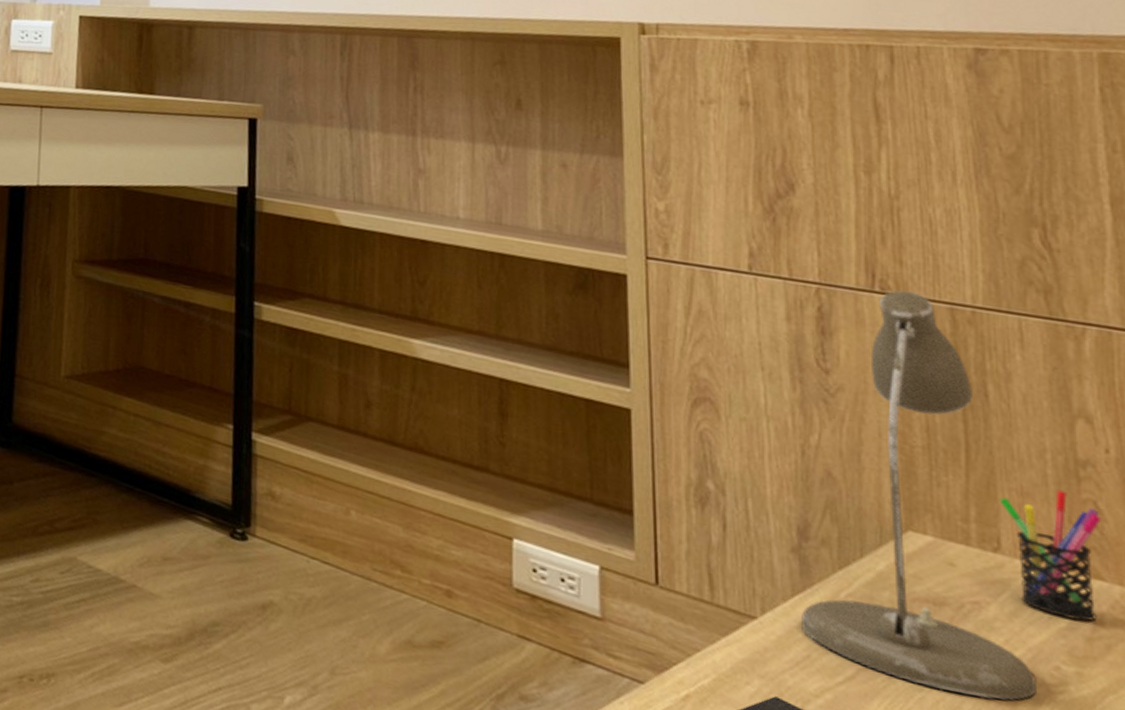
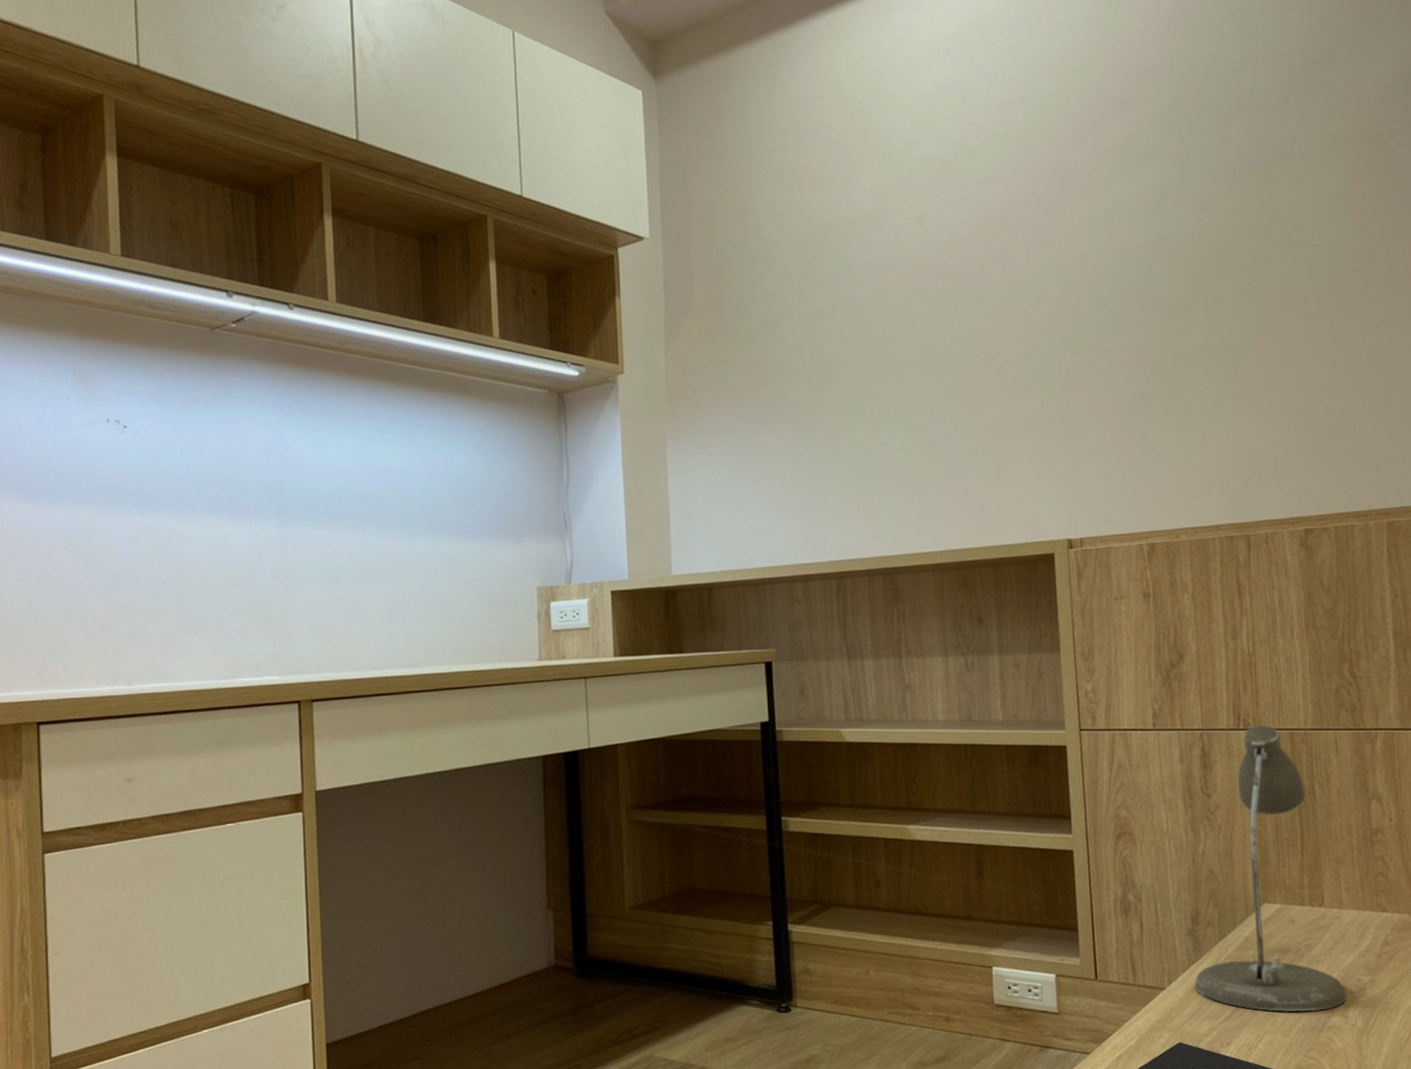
pen holder: present [998,489,1102,621] -> none [1322,853,1387,943]

